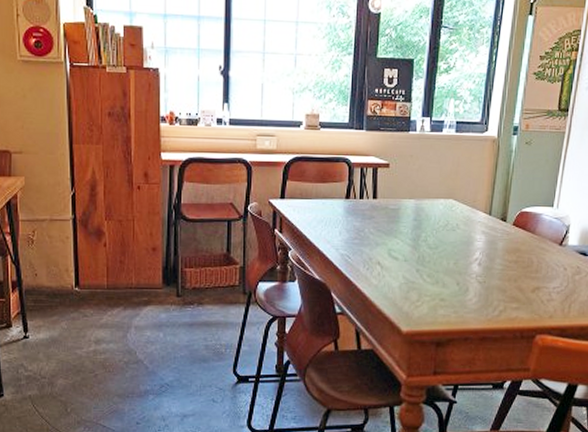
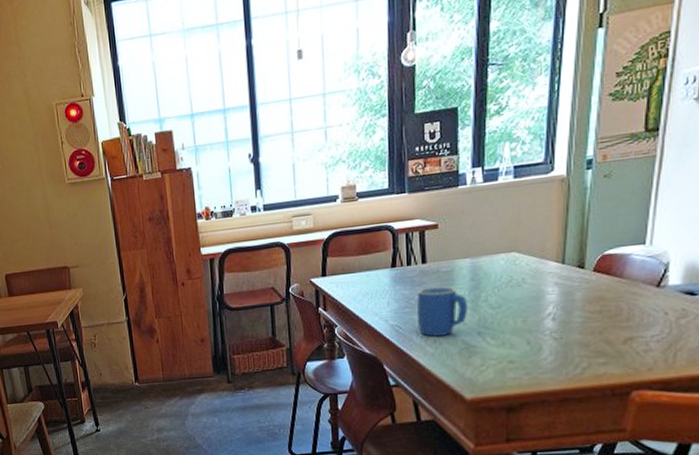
mug: none [365,221,410,271] -> present [416,286,469,337]

